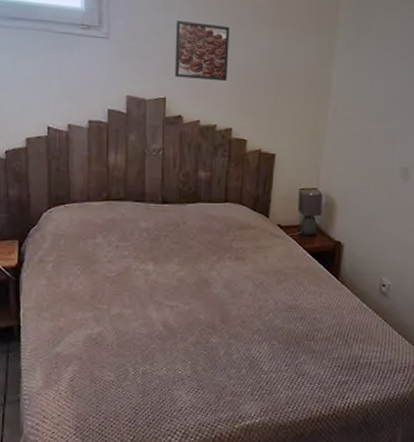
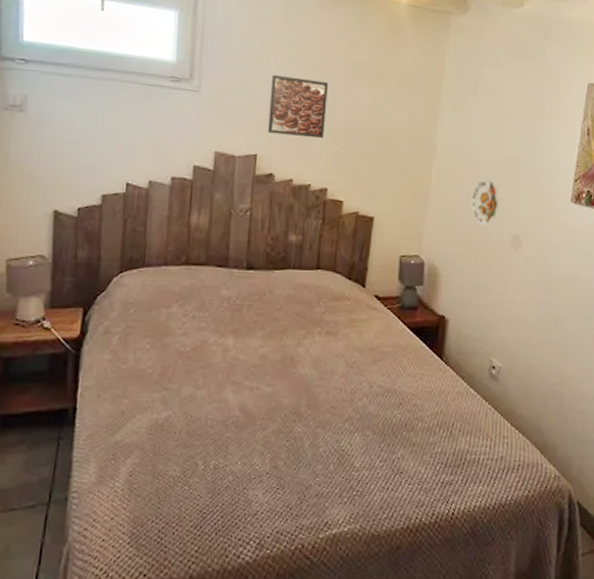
decorative plate: none [364,116,390,160] -> present [471,178,500,226]

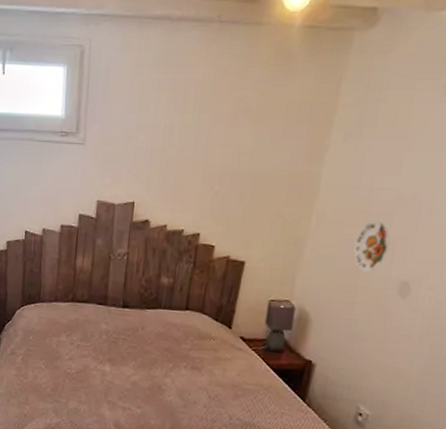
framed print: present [267,75,328,139] -> none [145,122,207,184]

